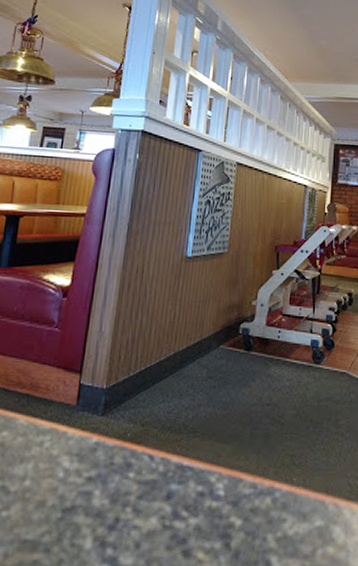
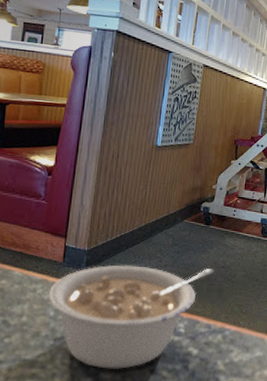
legume: none [57,406,258,551] -> present [48,265,214,369]

